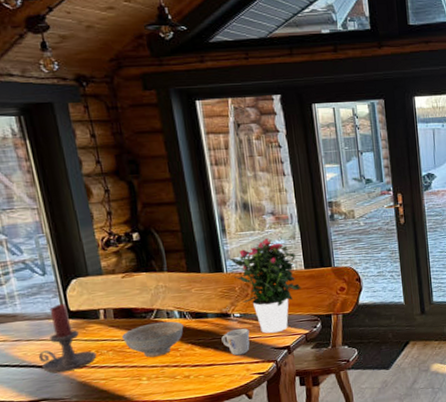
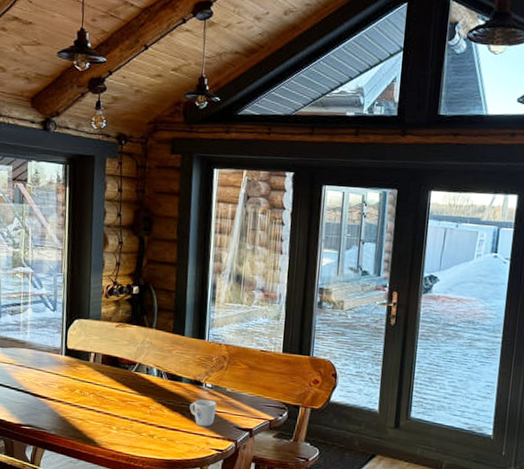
candle holder: present [38,304,97,373] -> none [33,340,80,405]
decorative bowl: present [121,321,184,358] -> none [103,375,159,410]
potted flower: present [228,238,301,334] -> none [212,314,277,413]

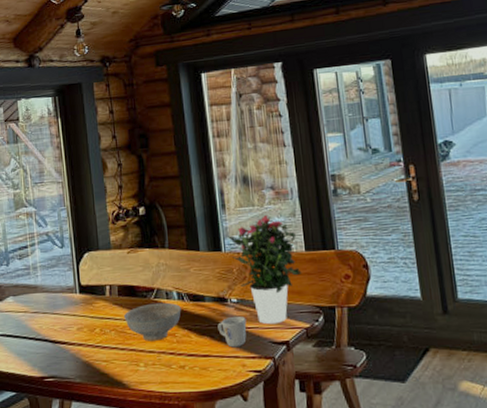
decorative bowl: none [103,375,159,410] -> present [123,302,181,341]
potted flower: none [212,314,277,413] -> present [227,215,302,325]

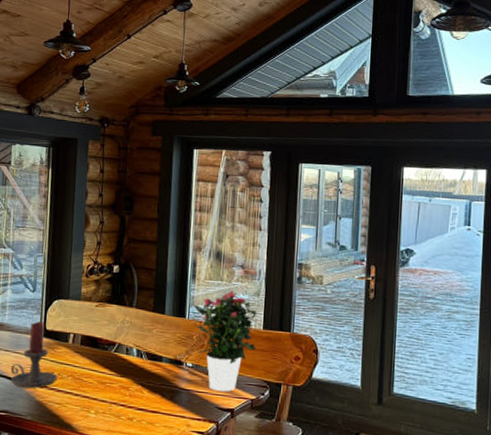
candle holder: none [51,277,101,350] -> present [10,321,58,389]
decorative bowl: present [123,302,181,341] -> none [82,356,139,392]
mug: present [217,315,247,348] -> none [170,379,198,408]

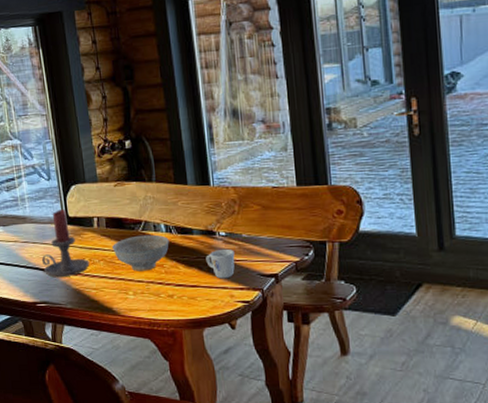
decorative bowl: none [82,356,139,392] -> present [111,234,169,271]
mug: none [170,379,198,408] -> present [206,248,235,279]
potted flower: present [192,291,258,392] -> none [215,149,292,258]

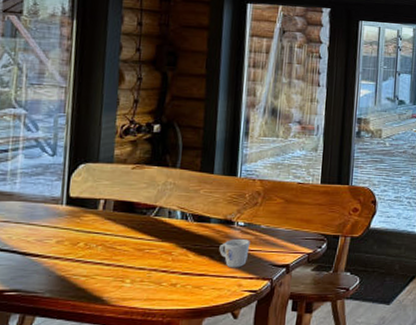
candle holder: present [41,209,90,278] -> none [22,188,85,263]
decorative bowl: present [111,234,169,271] -> none [115,221,183,258]

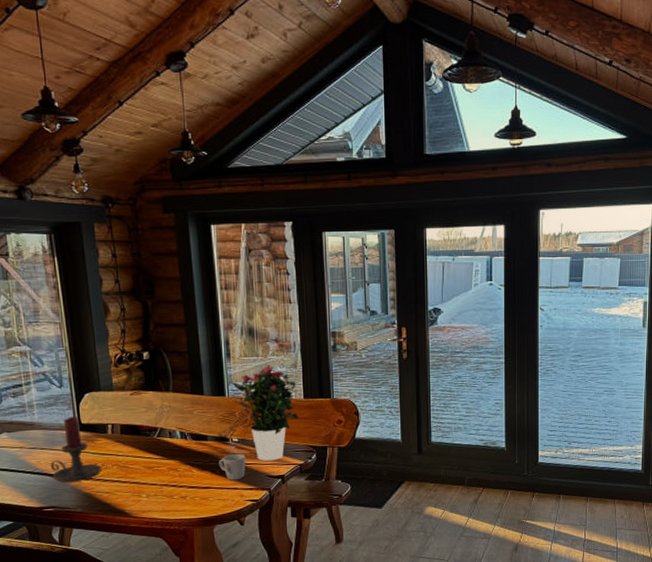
candle holder: none [22,188,85,263] -> present [50,416,102,483]
potted flower: none [245,147,315,249] -> present [231,365,299,461]

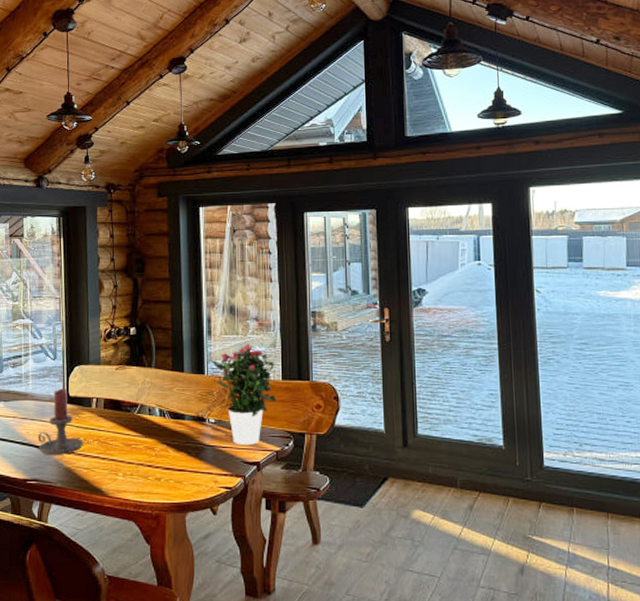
mug: present [219,453,246,481] -> none [195,435,222,465]

